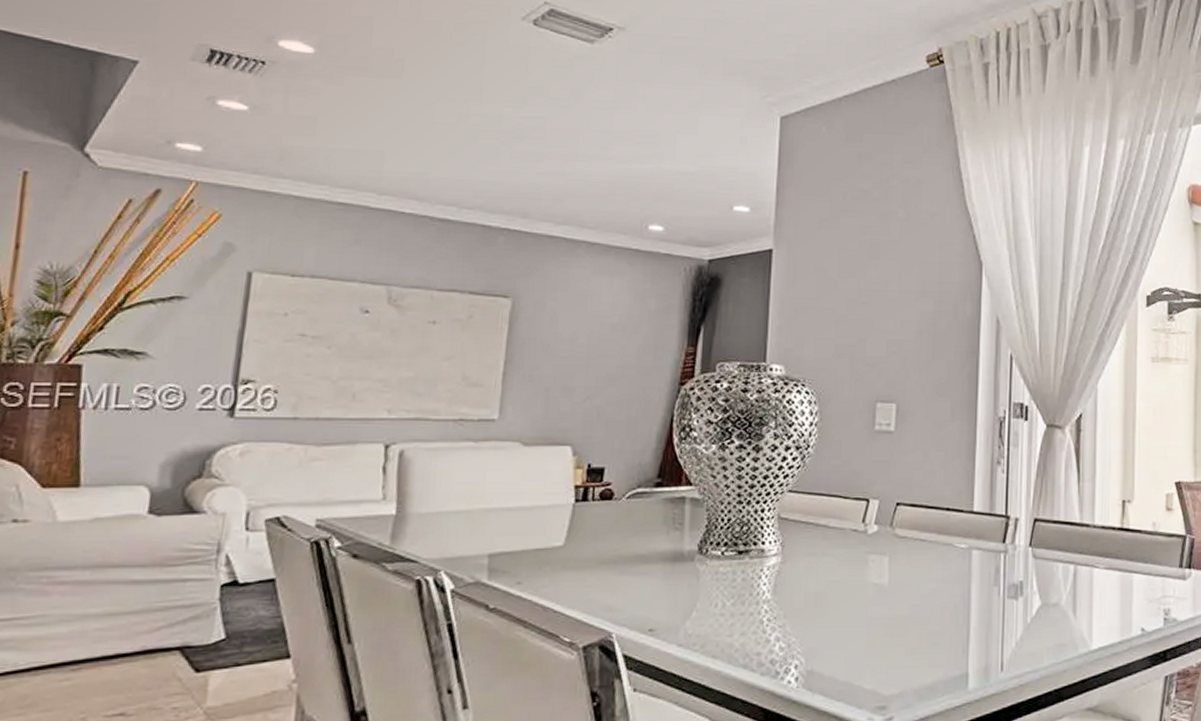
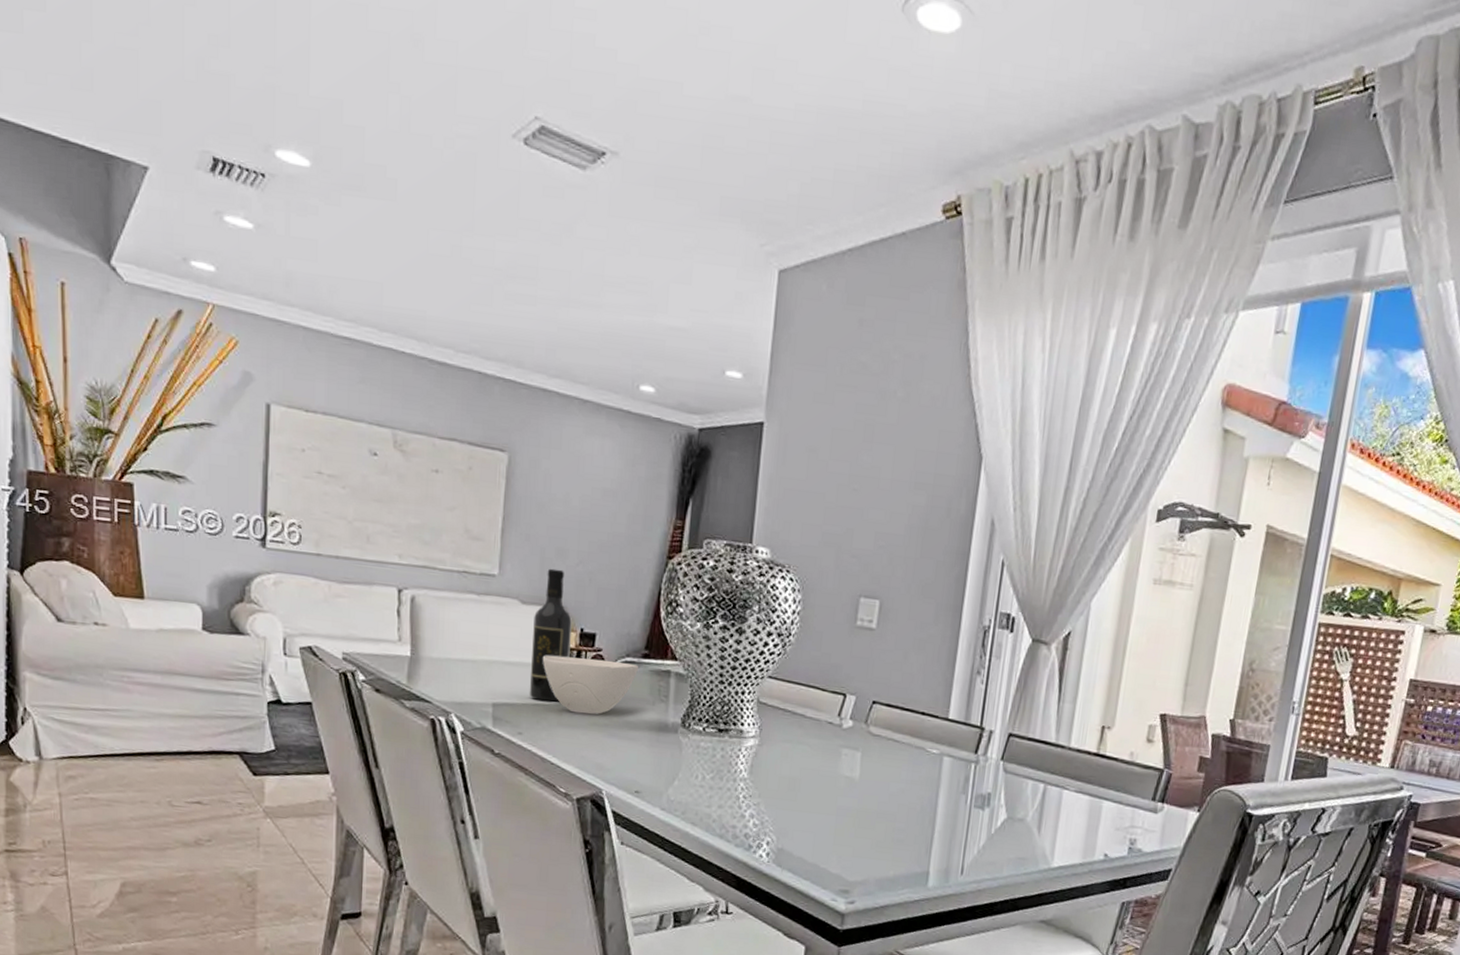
wine bottle: none [530,407,579,544] -> present [529,568,572,702]
bowl: none [545,493,650,553] -> present [542,655,638,715]

